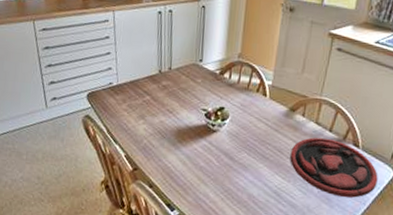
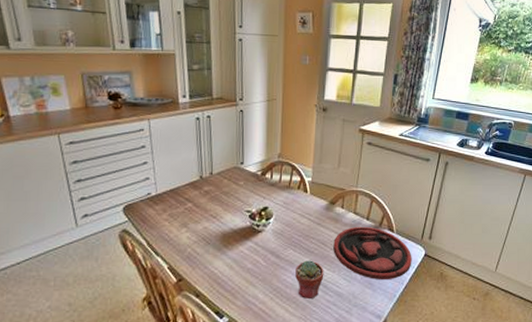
potted succulent: none [248,166,279,205] -> present [295,260,324,299]

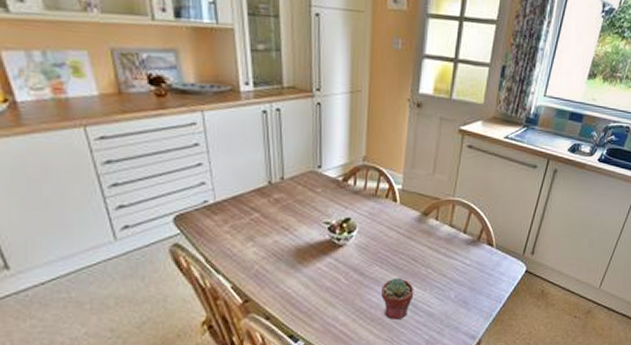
plate: present [333,226,412,279] -> none [425,240,512,298]

